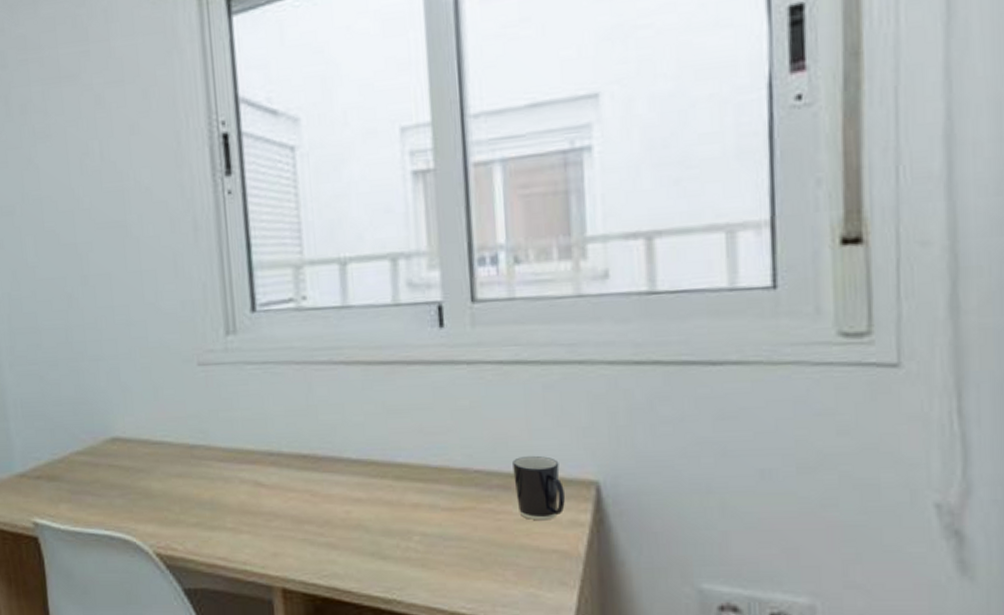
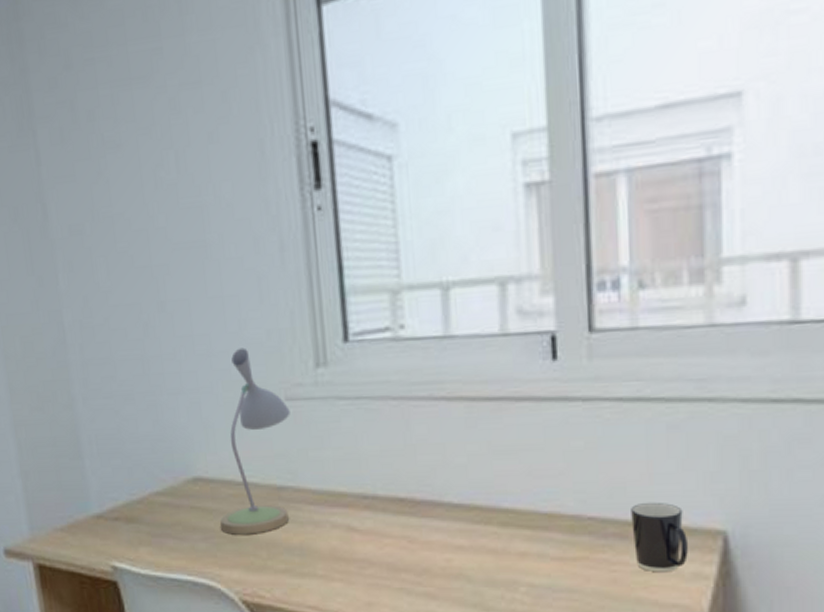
desk lamp: none [136,317,202,491] -> present [219,347,290,535]

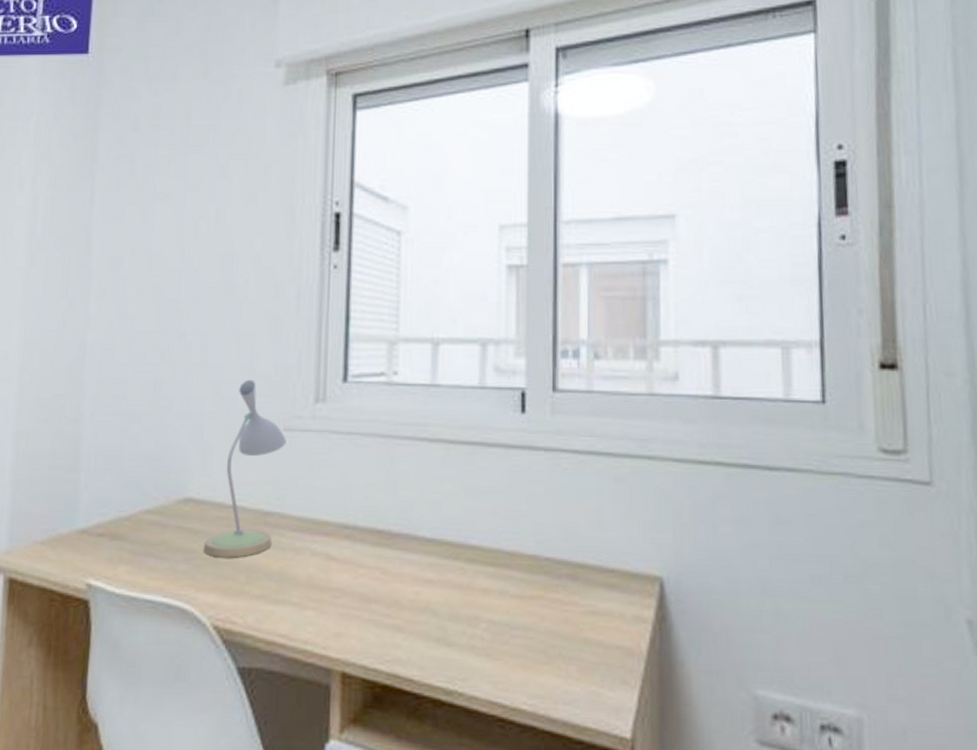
mug: present [631,502,688,573] -> none [582,546,630,615]

